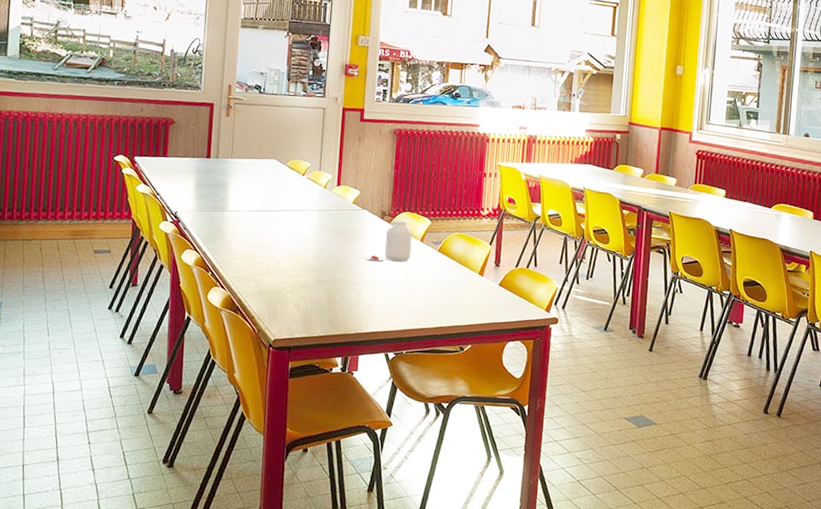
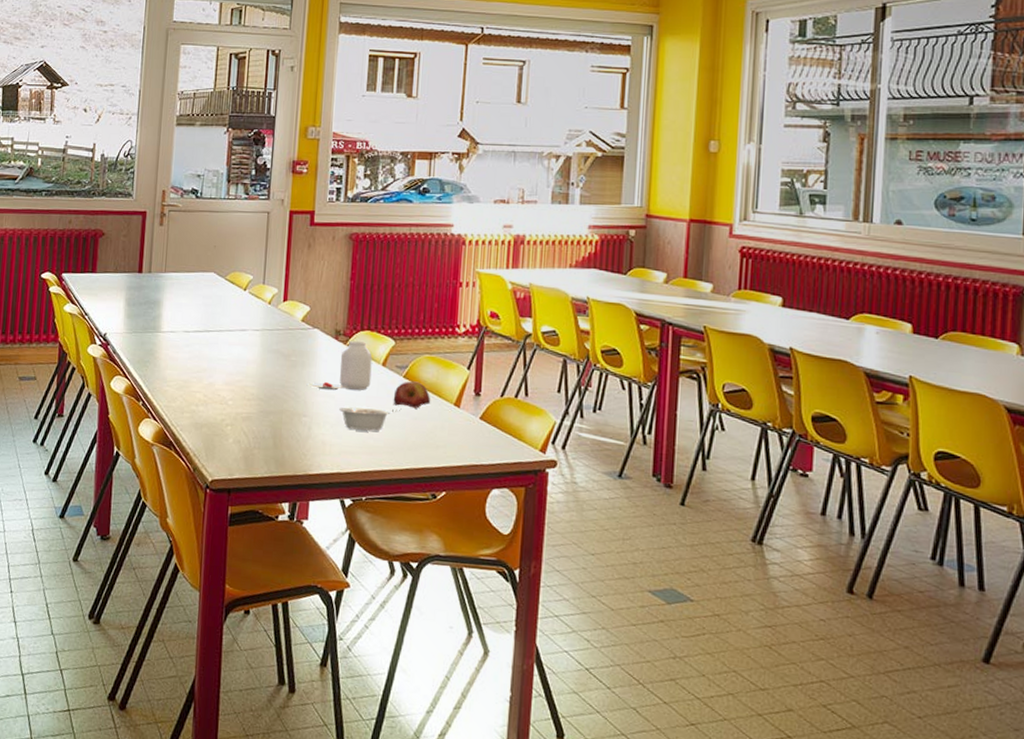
legume: none [384,276,435,296] -> present [339,407,400,431]
apple: none [429,254,460,277] -> present [393,381,431,409]

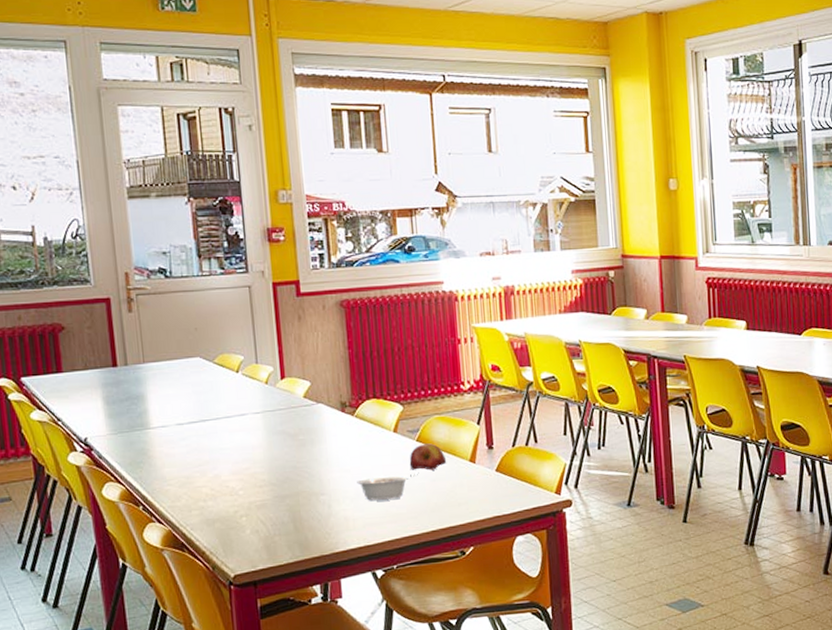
jar: present [306,340,373,391] -> none [319,410,385,465]

